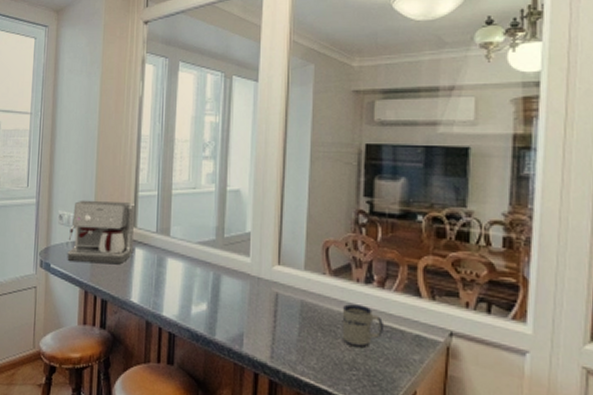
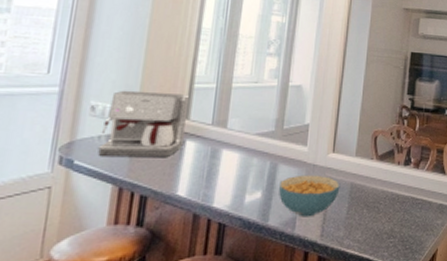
cereal bowl: none [223,288,289,336] -> present [278,175,340,217]
mug: present [342,304,383,347] -> none [383,183,416,218]

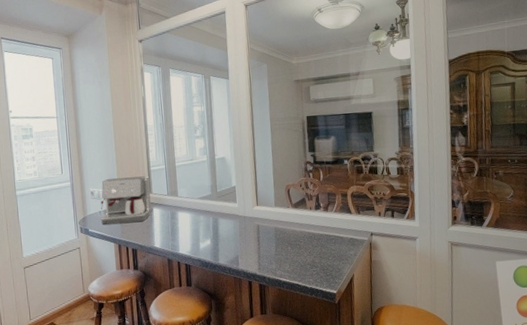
cereal bowl: present [278,175,340,217] -> none [221,224,267,256]

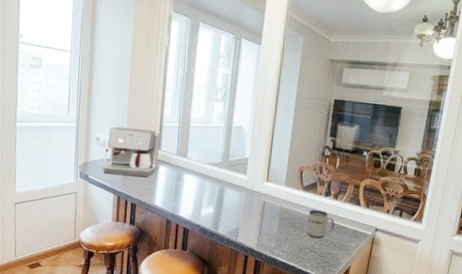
mug: none [302,224,330,253] -> present [307,209,334,238]

